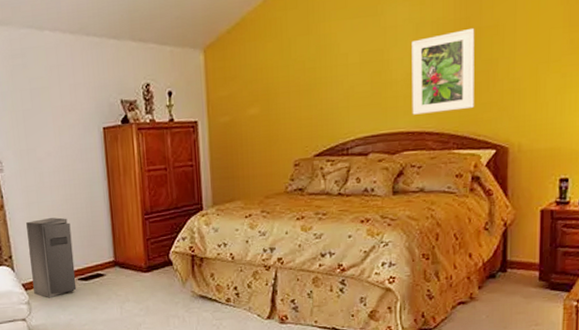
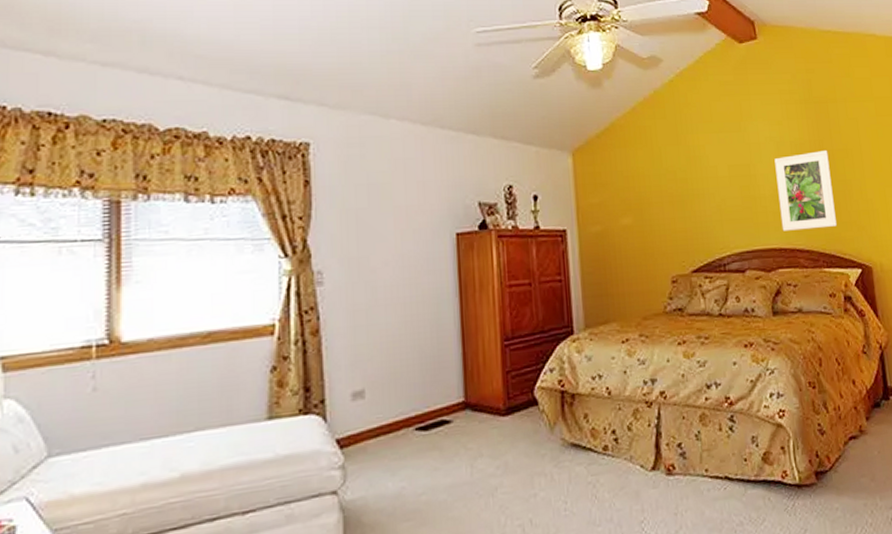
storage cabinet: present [26,217,77,298] -> none [349,345,413,459]

